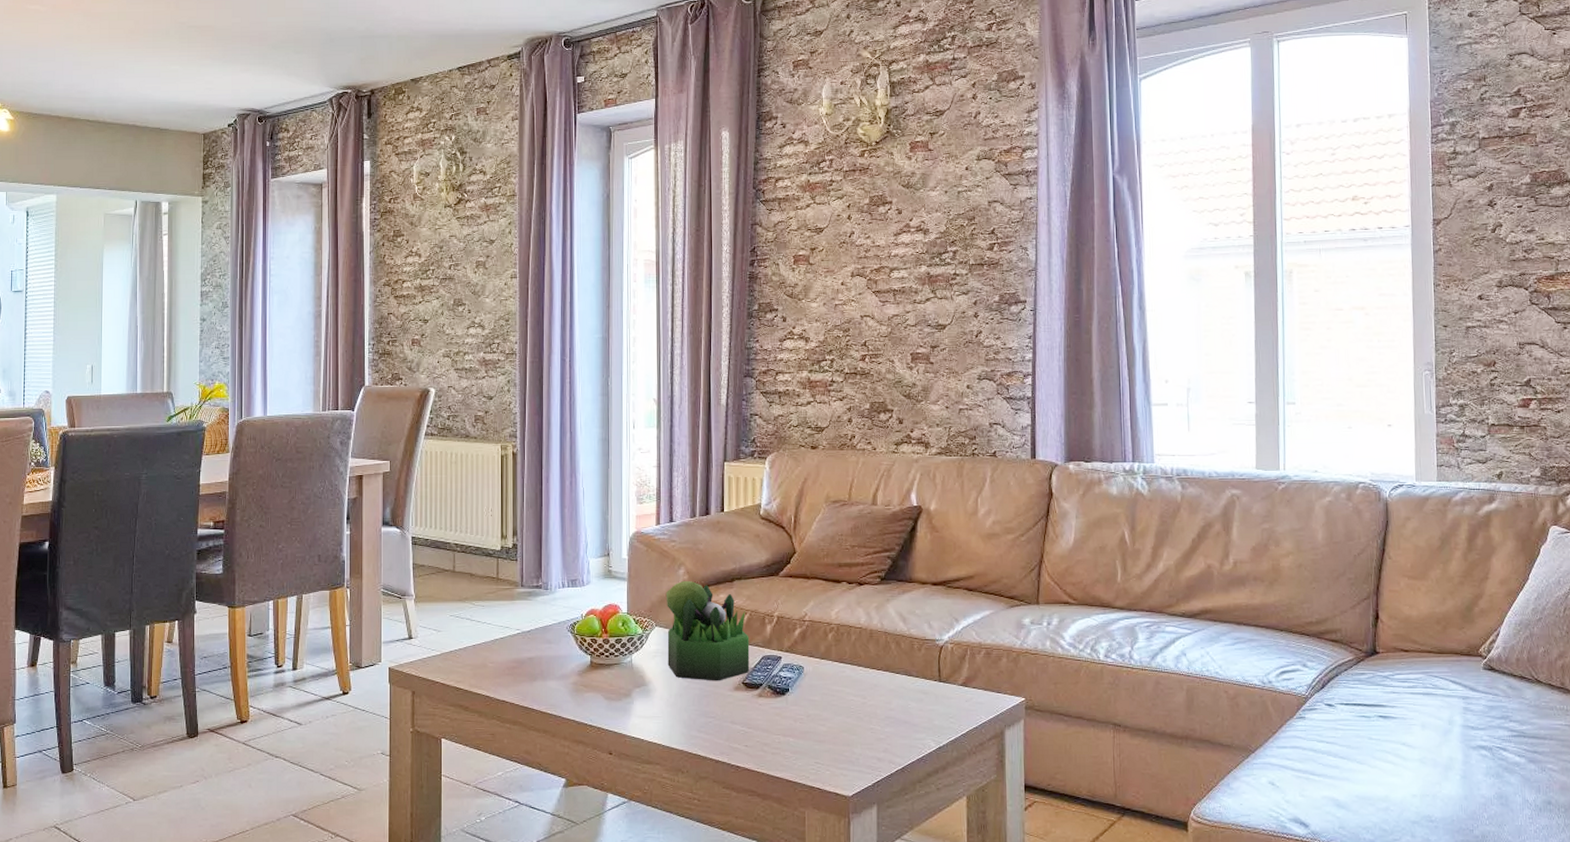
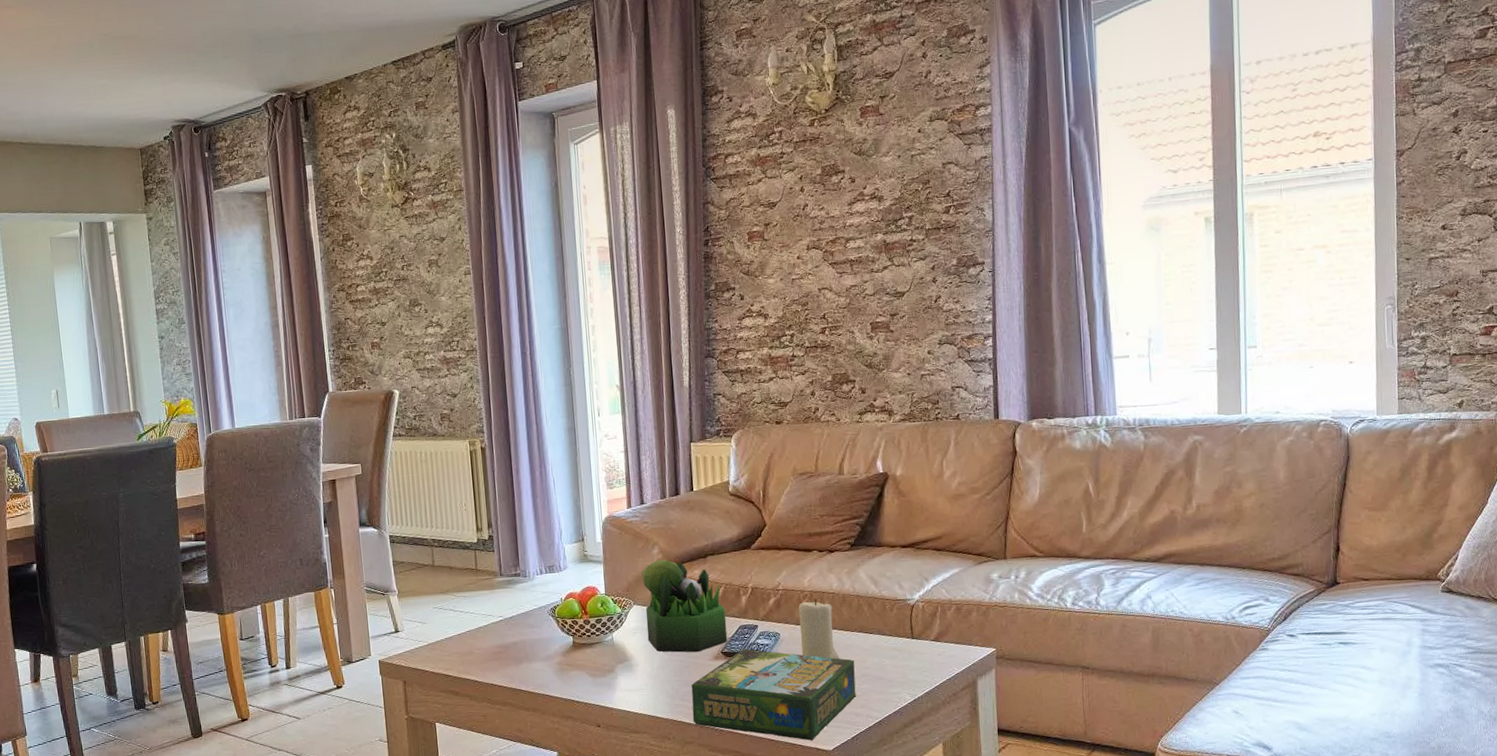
board game: none [708,680,880,784] -> present [691,648,856,741]
candle: none [824,632,864,698] -> present [798,598,840,659]

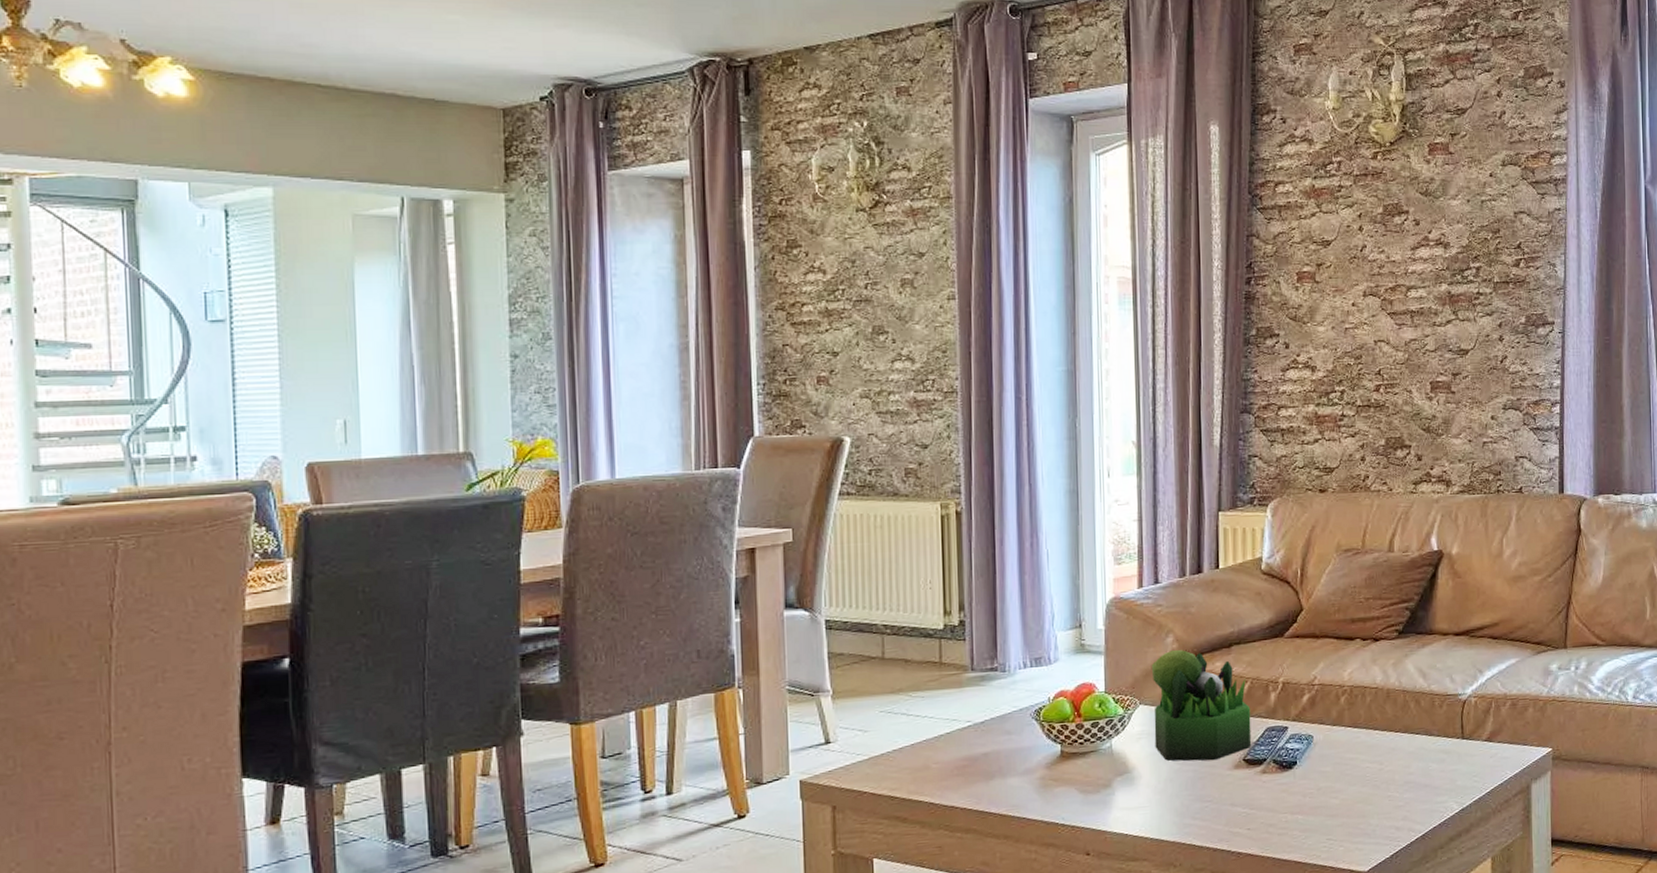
board game: present [691,648,856,741] -> none [1205,754,1398,861]
candle: present [798,598,840,659] -> none [1336,694,1381,765]

